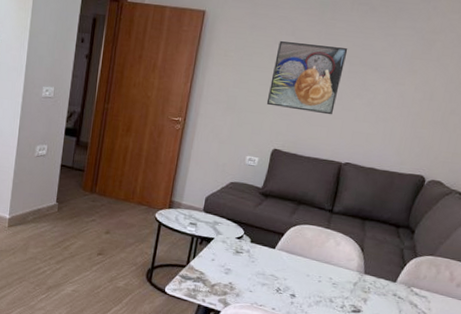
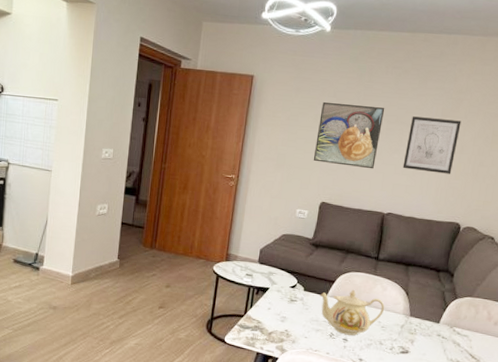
teapot: none [267,242,338,292] -> present [319,289,385,336]
wall art: none [364,58,433,123] -> present [402,116,462,174]

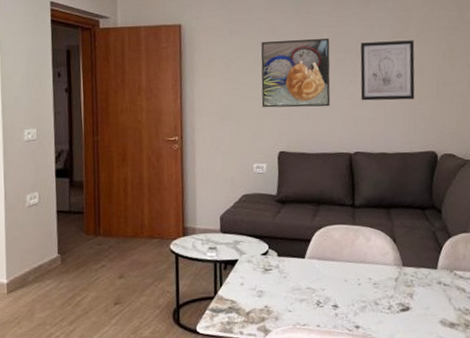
teapot: present [319,289,385,336] -> none [296,245,373,300]

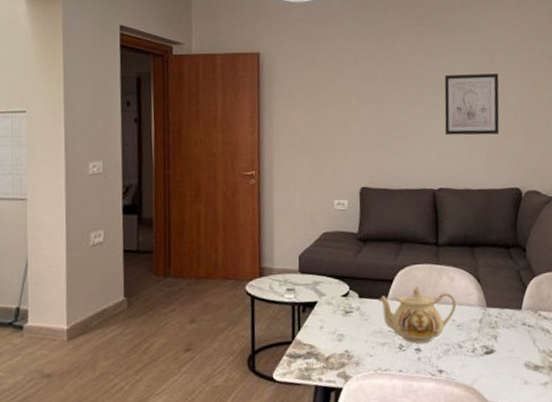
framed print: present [260,39,331,108] -> none [342,70,414,142]
teapot: none [296,245,373,300] -> present [378,285,457,344]

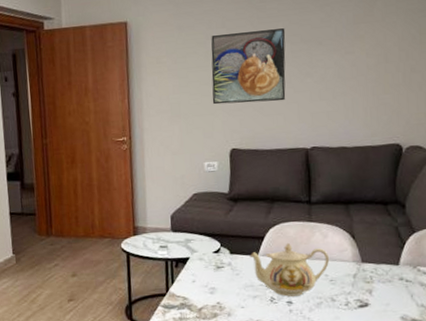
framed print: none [342,70,414,142] -> present [211,28,286,105]
wall art: present [444,73,500,136] -> none [318,25,380,93]

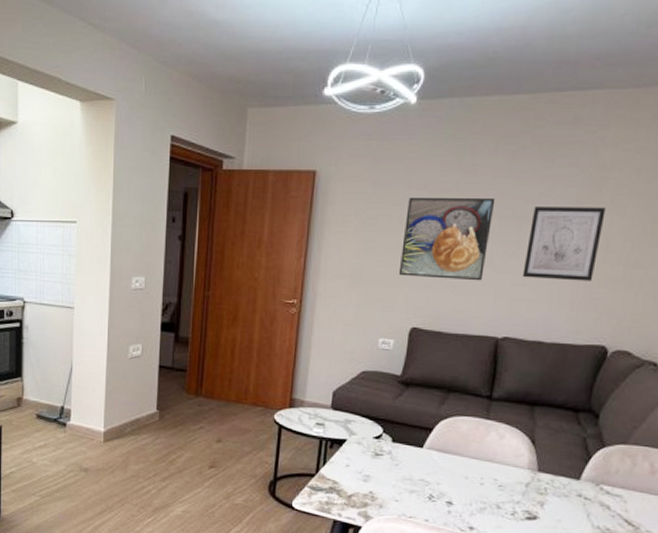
teapot: present [249,242,330,297] -> none [413,438,503,498]
wall art: none [318,25,380,93] -> present [522,207,606,281]

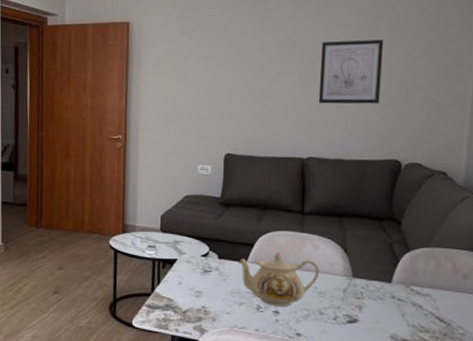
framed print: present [398,198,496,281] -> none [209,37,288,109]
teapot: none [413,438,503,498] -> present [238,251,320,306]

